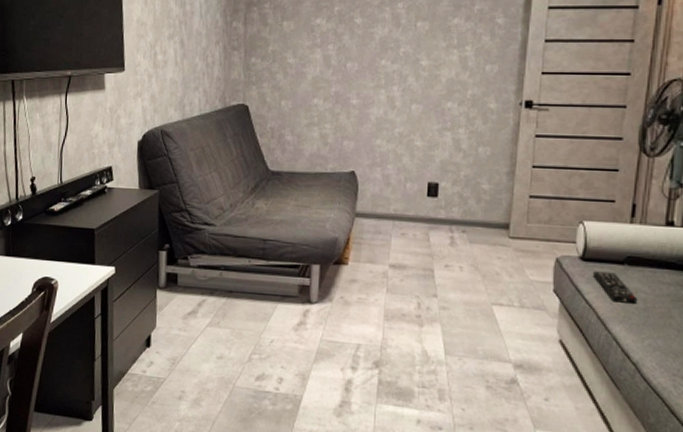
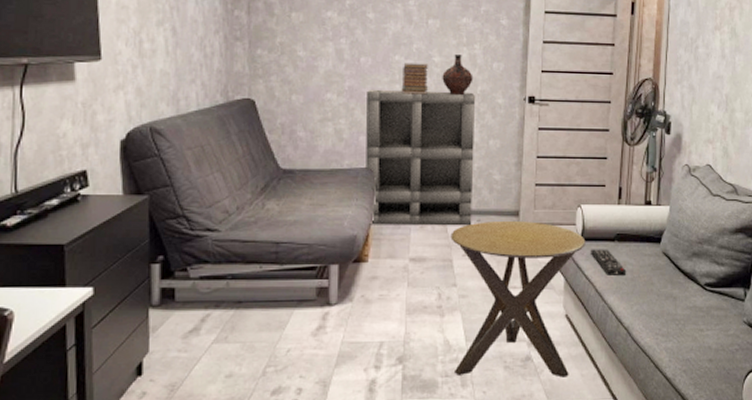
shelving unit: none [349,94,466,236] -> present [366,89,476,226]
book stack: none [386,67,415,100] -> present [401,62,429,95]
ceramic jug: none [429,57,464,101] -> present [442,55,473,96]
side table: none [431,232,588,408] -> present [450,220,586,378]

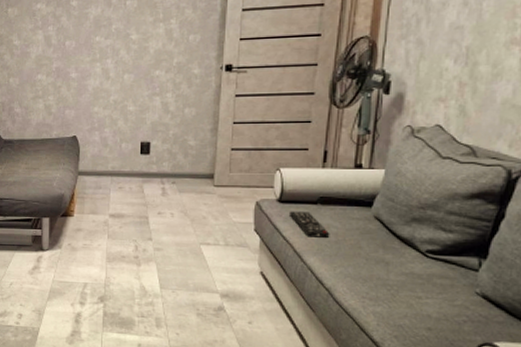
shelving unit: present [366,89,476,226] -> none [71,65,172,187]
book stack: present [401,62,429,95] -> none [101,41,127,71]
ceramic jug: present [442,55,473,96] -> none [139,31,170,69]
side table: present [450,220,586,378] -> none [147,182,284,329]

